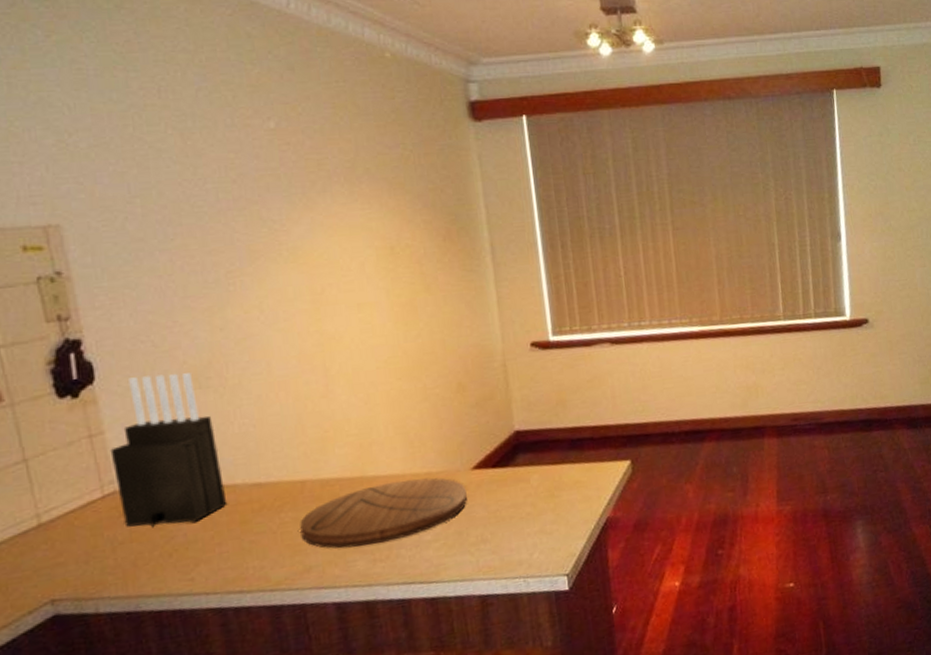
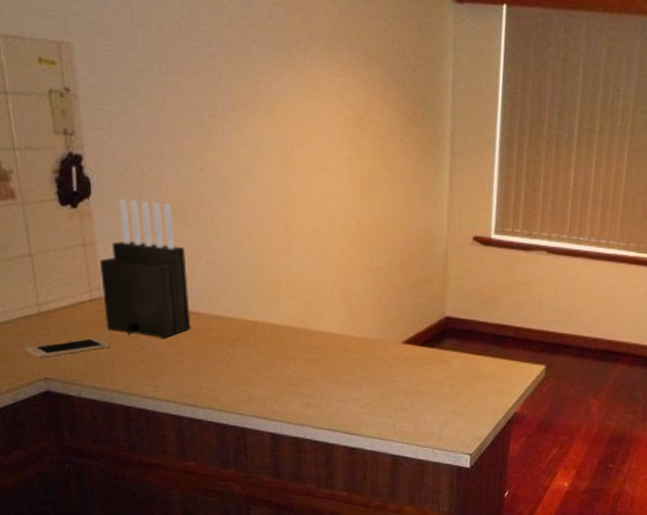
cell phone: none [23,539,130,578] -> present [25,337,109,358]
cutting board: present [300,478,467,549] -> none [249,339,394,391]

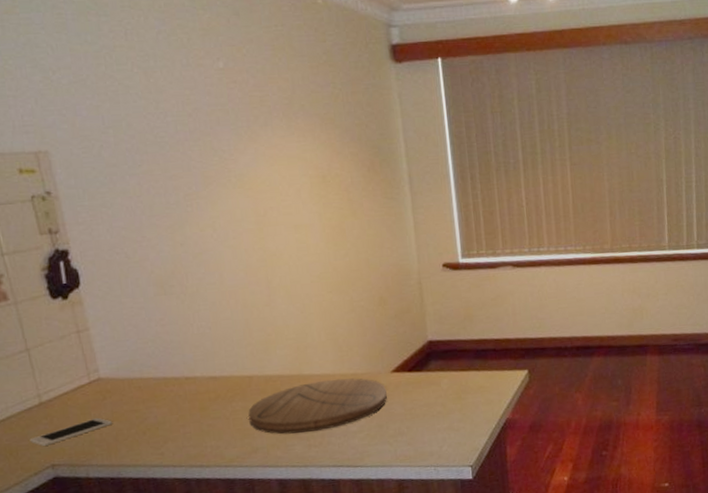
knife block: present [99,199,191,338] -> none [94,281,189,410]
cutting board: none [249,339,394,391] -> present [248,378,387,434]

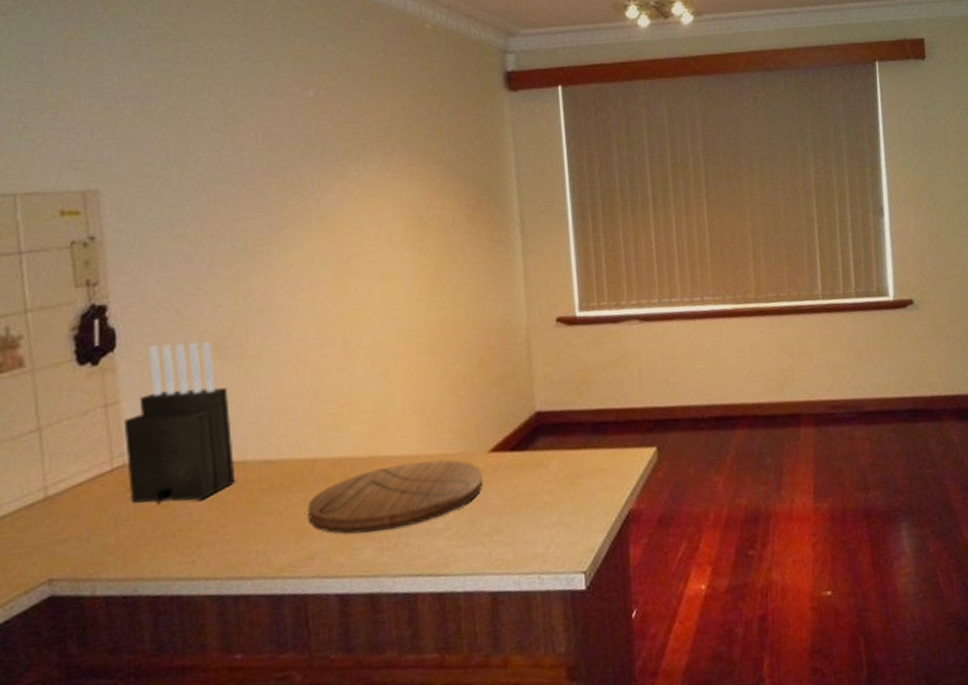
cell phone: present [29,417,112,446] -> none [24,515,133,555]
knife block: none [94,281,189,410] -> present [123,342,236,505]

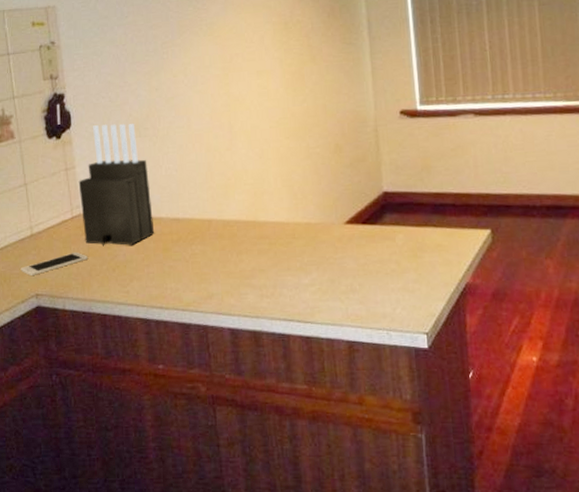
cell phone: none [24,515,133,555] -> present [20,251,87,275]
cutting board: present [308,460,483,534] -> none [206,227,340,282]

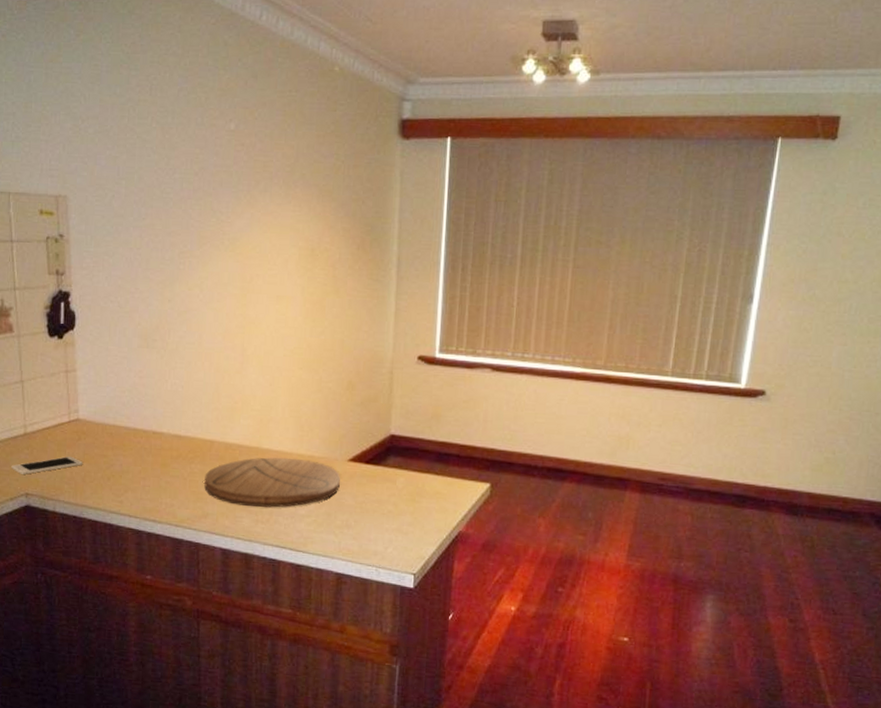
knife block: present [78,123,155,247] -> none [78,330,154,456]
cutting board: none [206,227,340,282] -> present [204,457,340,508]

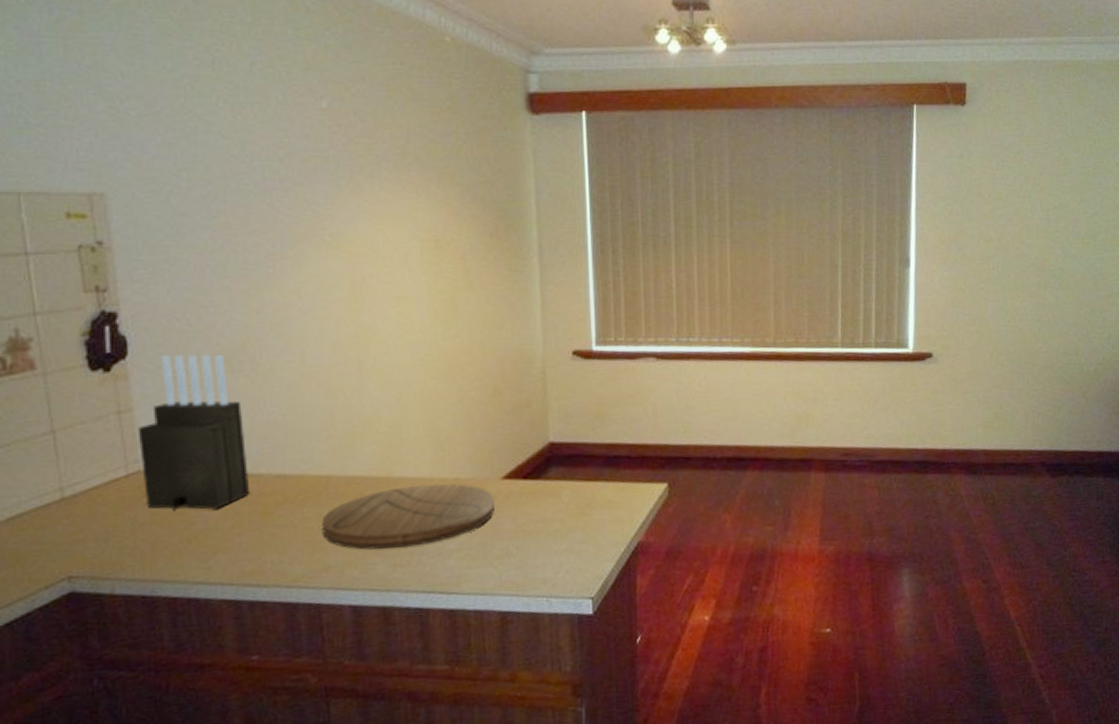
cell phone: present [11,456,82,474] -> none [43,519,150,552]
knife block: none [78,330,154,456] -> present [137,354,251,512]

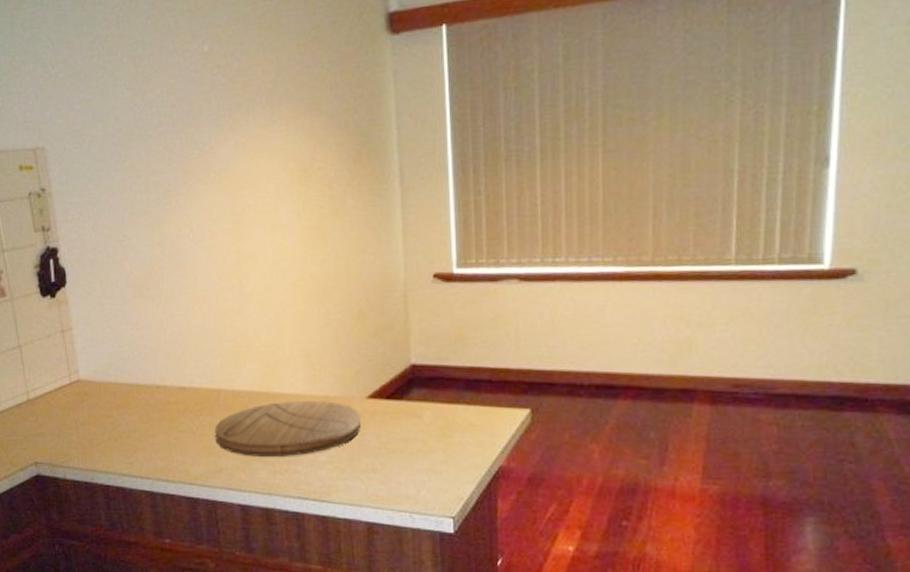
knife block: present [137,354,251,512] -> none [76,282,159,415]

